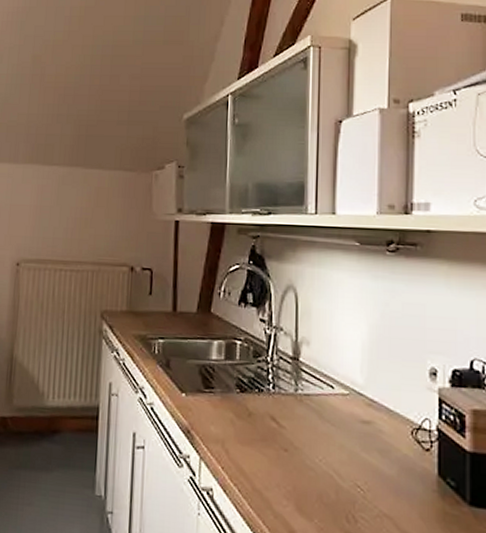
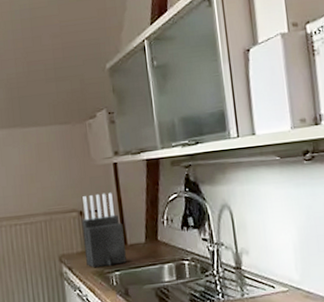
knife block: none [129,251,175,332] -> present [81,192,127,268]

